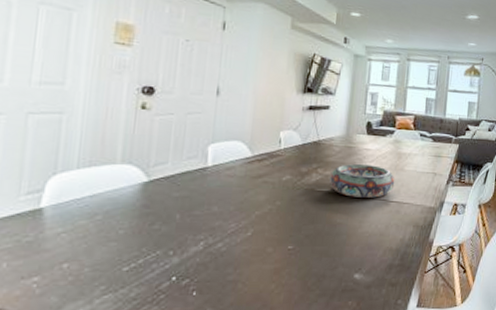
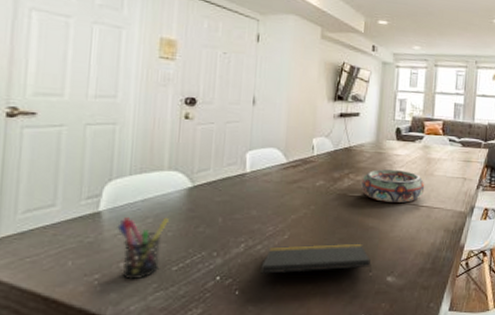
pen holder: none [61,214,120,281] -> present [117,217,169,279]
notepad: none [220,240,339,276] -> present [260,243,372,278]

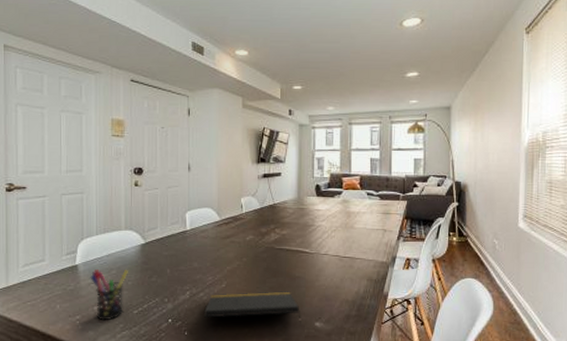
decorative bowl: present [361,169,425,203] -> none [287,224,346,254]

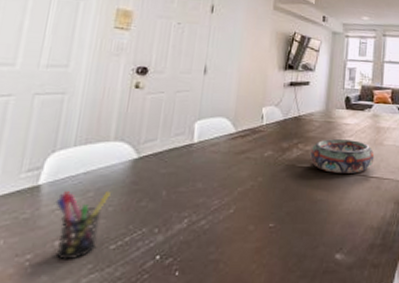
notepad: present [204,291,301,323] -> none [203,217,320,256]
decorative bowl: none [287,224,346,254] -> present [310,139,375,173]

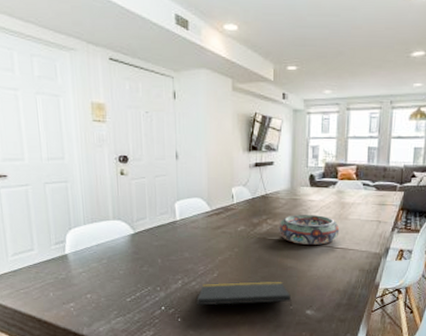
pen holder: present [55,191,111,259] -> none [81,259,119,307]
notepad: none [203,217,320,256] -> present [197,281,293,311]

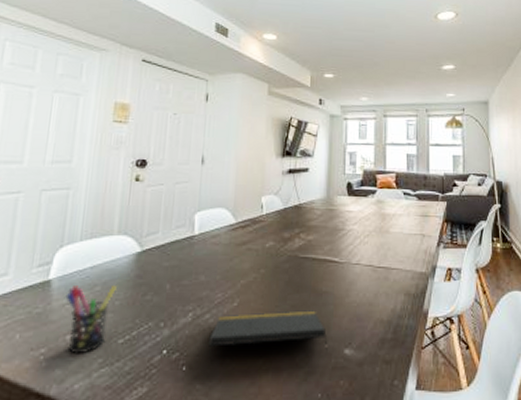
pen holder: none [81,259,119,307] -> present [65,286,117,353]
decorative bowl: present [279,215,340,245] -> none [313,228,381,263]

